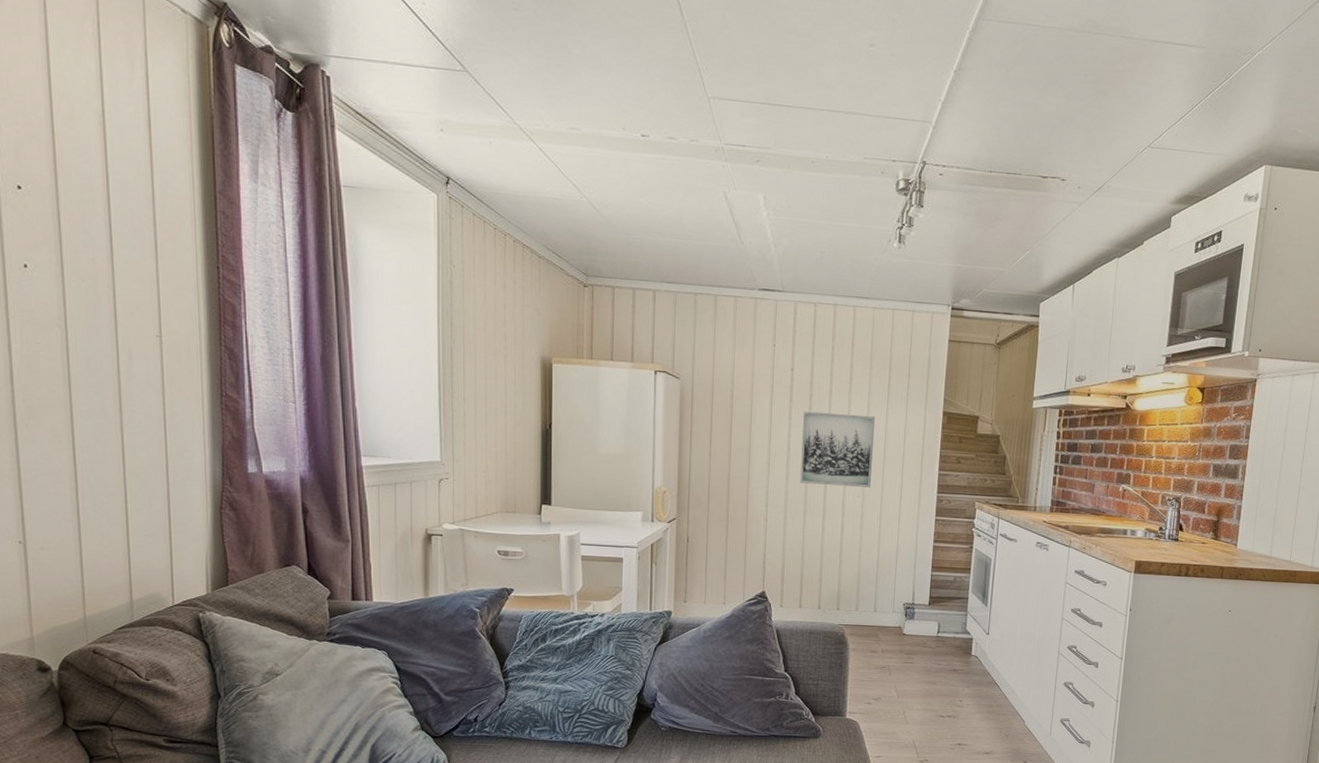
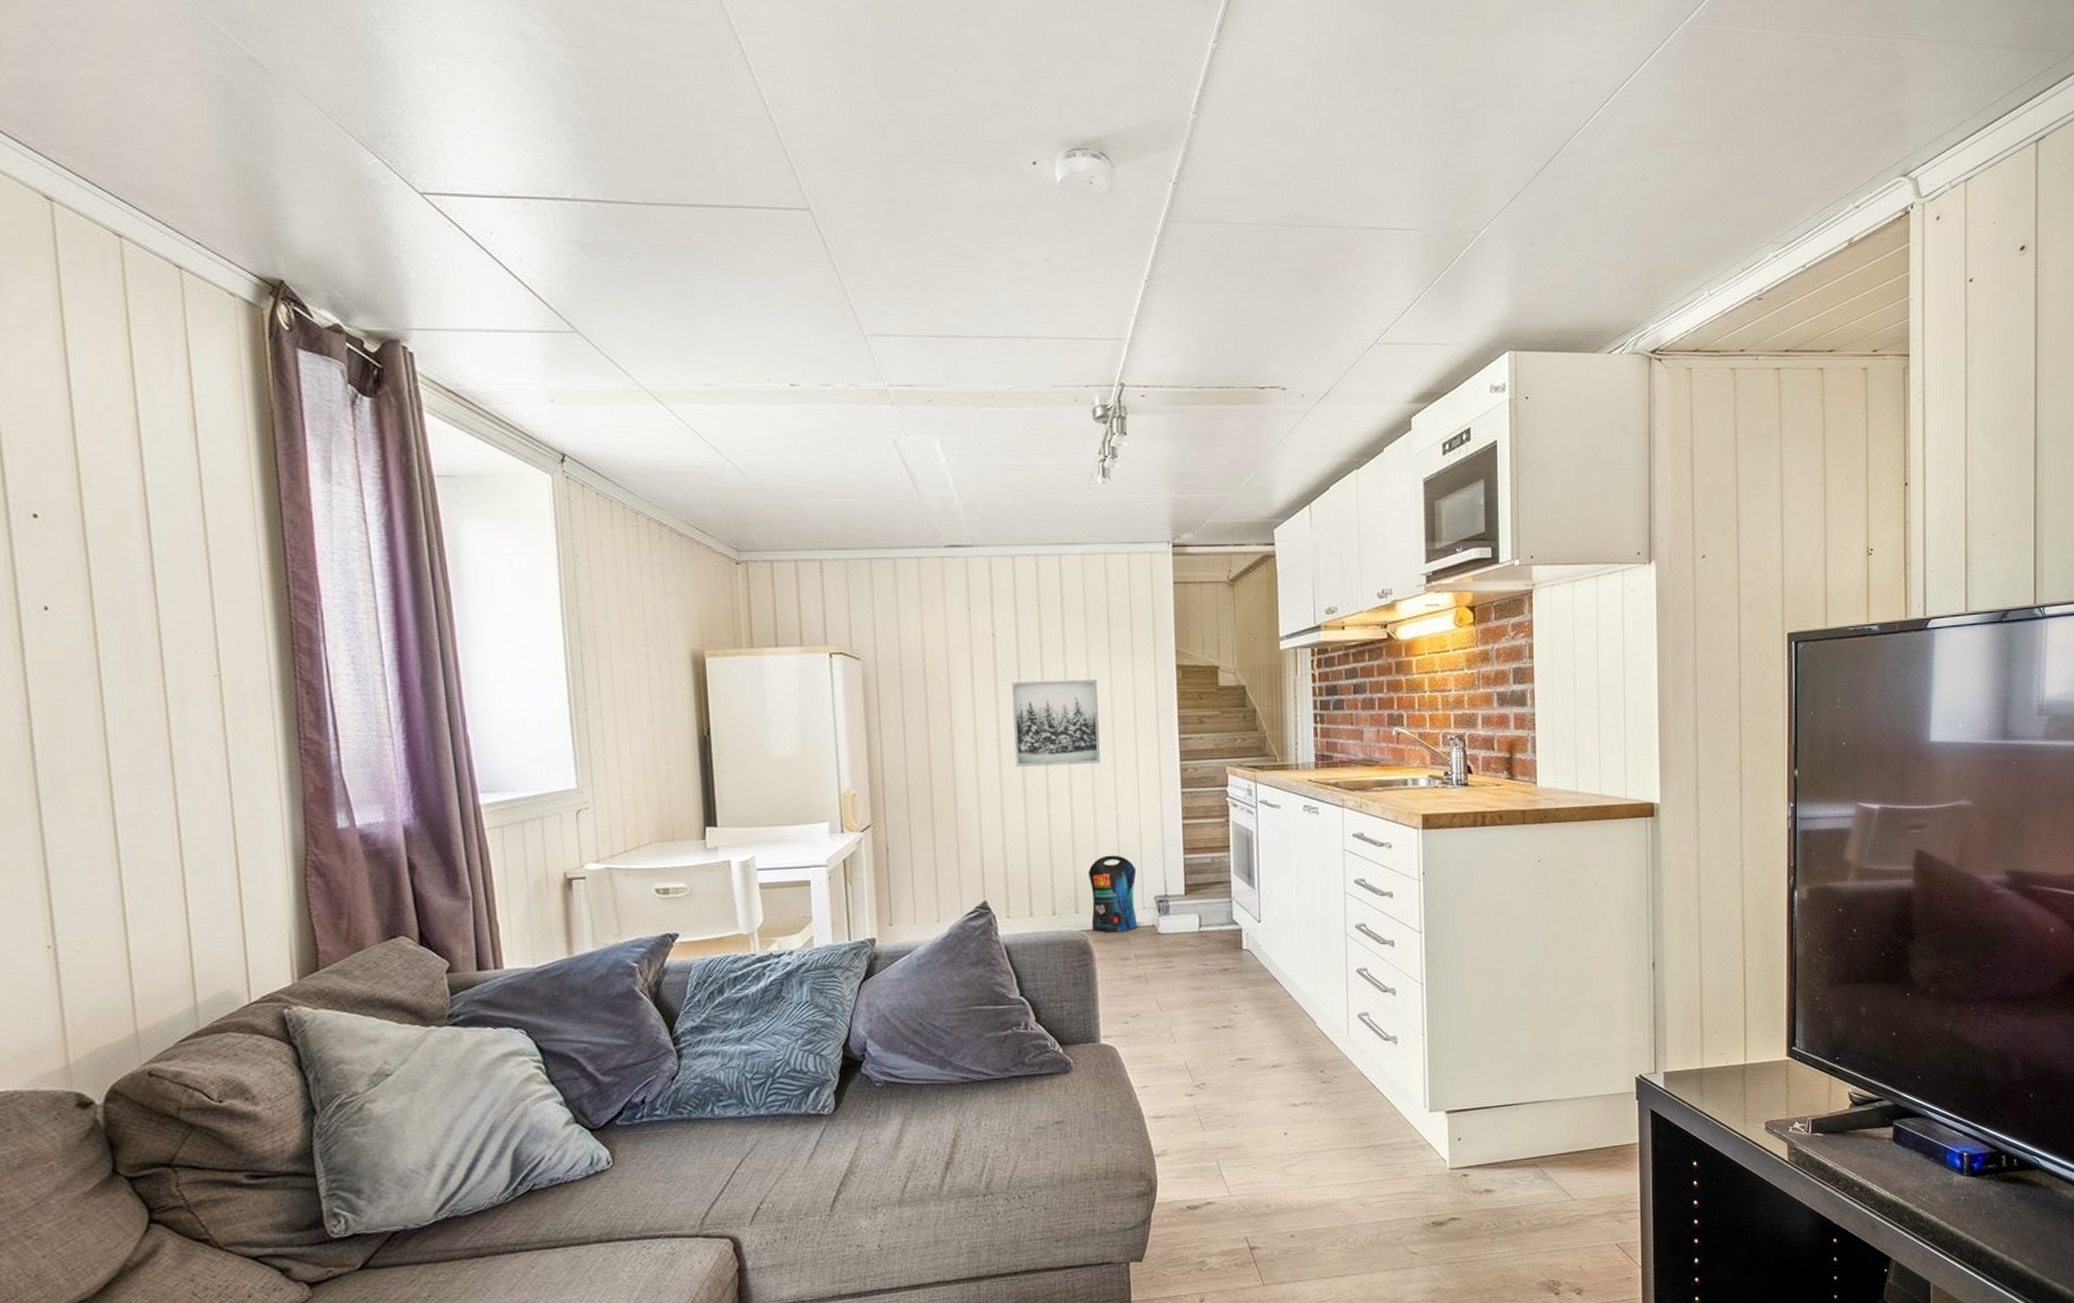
pouch: none [849,565,891,629] -> present [1087,855,1138,933]

